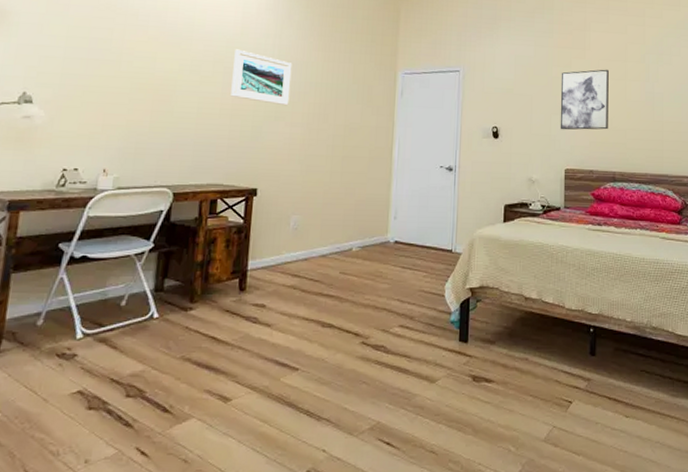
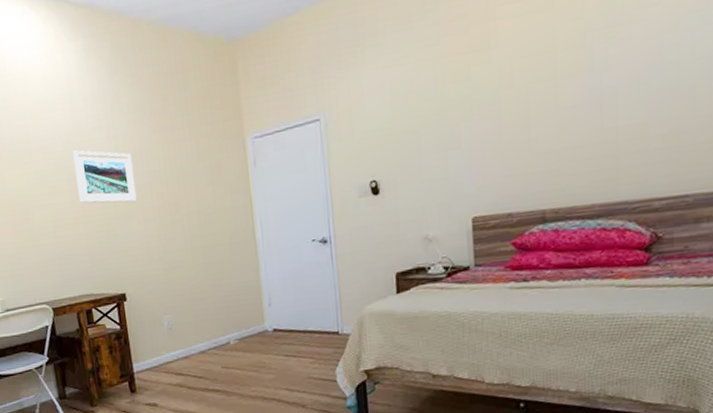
wall art: present [560,69,609,130] -> none [456,69,531,168]

